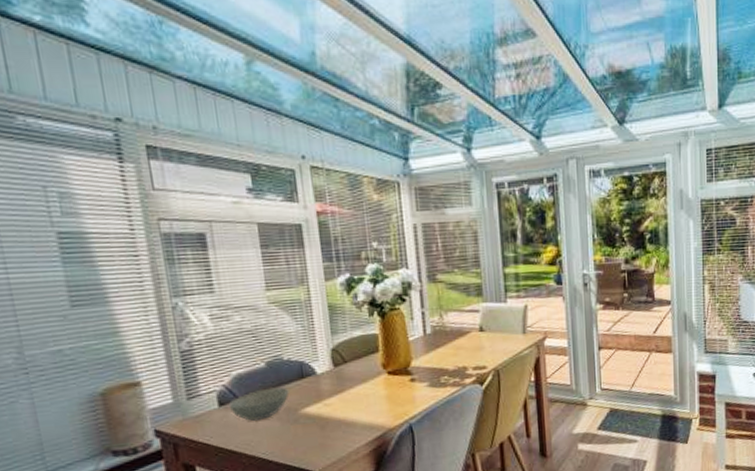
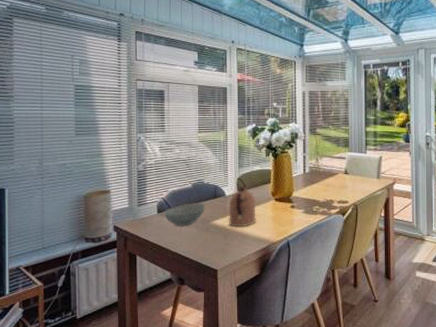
coffeepot: none [322,359,364,415] -> present [229,186,256,228]

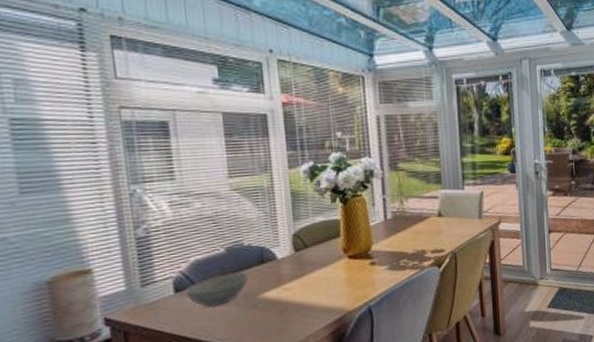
coffeepot: present [229,186,256,228] -> none [282,244,324,299]

